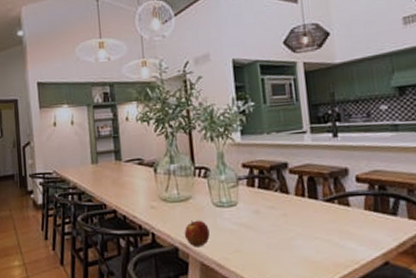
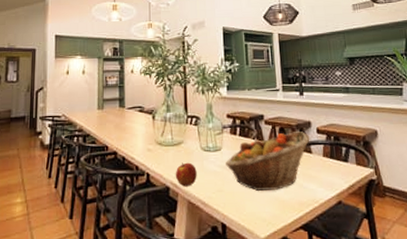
fruit basket: none [243,181,347,252] -> present [226,131,310,192]

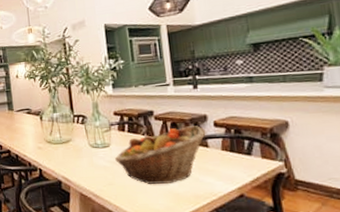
apple: present [175,162,197,187] -> none [66,158,87,181]

